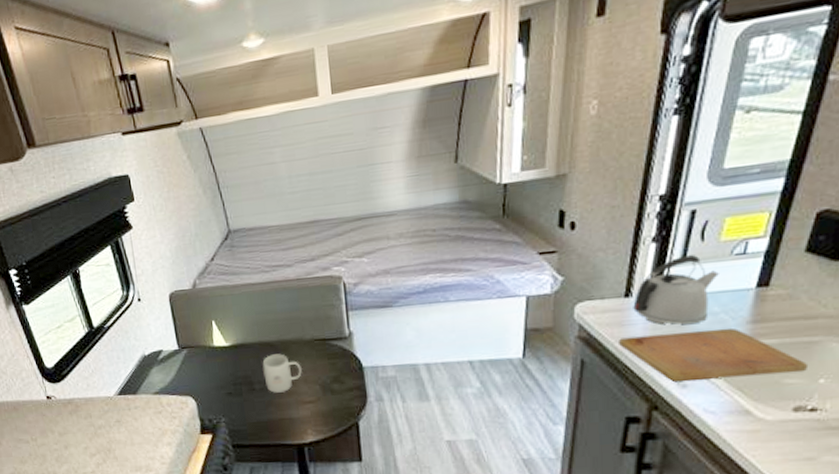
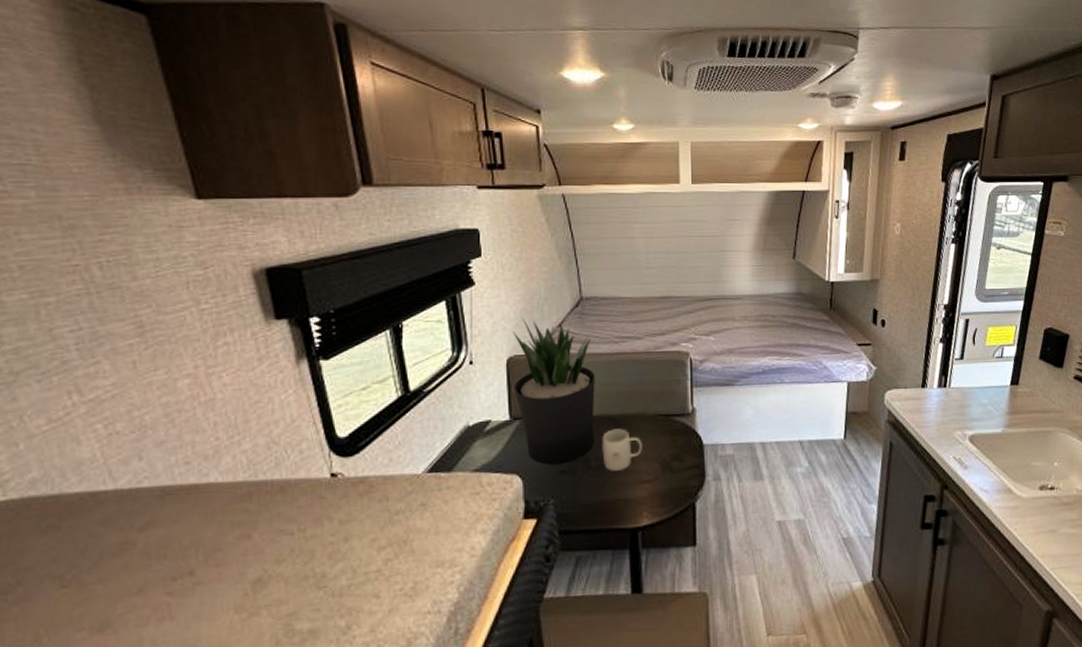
planter: none [171,255,256,388] -> present [512,318,595,465]
cutting board: present [619,327,809,381] -> none [918,417,1047,463]
kettle: present [633,255,719,325] -> none [928,355,986,413]

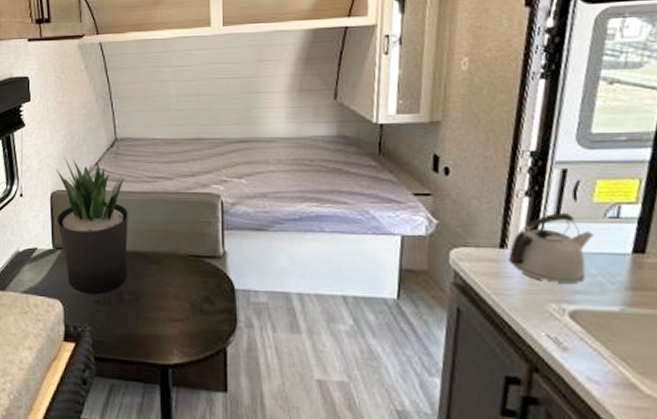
mug: present [602,428,643,471] -> none [134,265,173,307]
kettle: none [928,355,986,413] -> present [508,213,594,283]

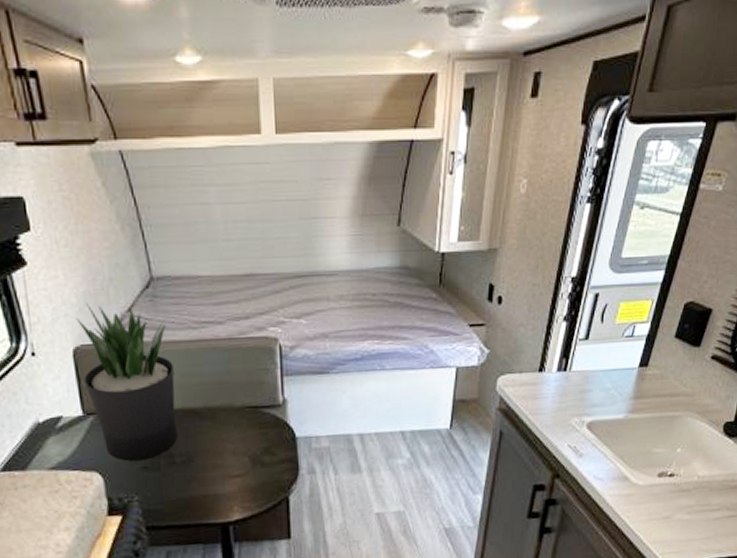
kettle: present [508,213,594,283] -> none [545,335,612,399]

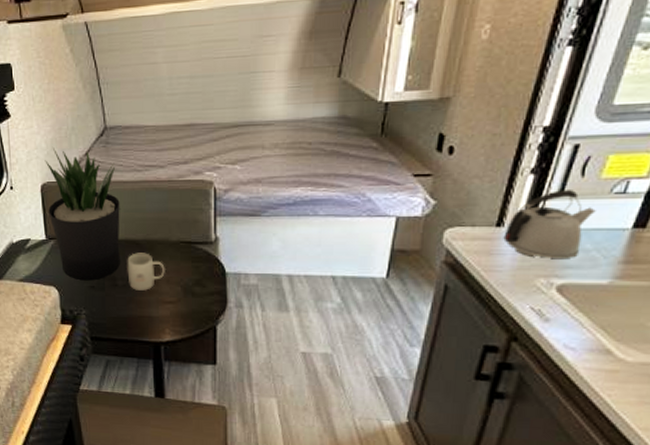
mug: none [185,422,230,467] -> present [127,253,165,291]
kettle: none [545,335,612,399] -> present [503,190,596,258]

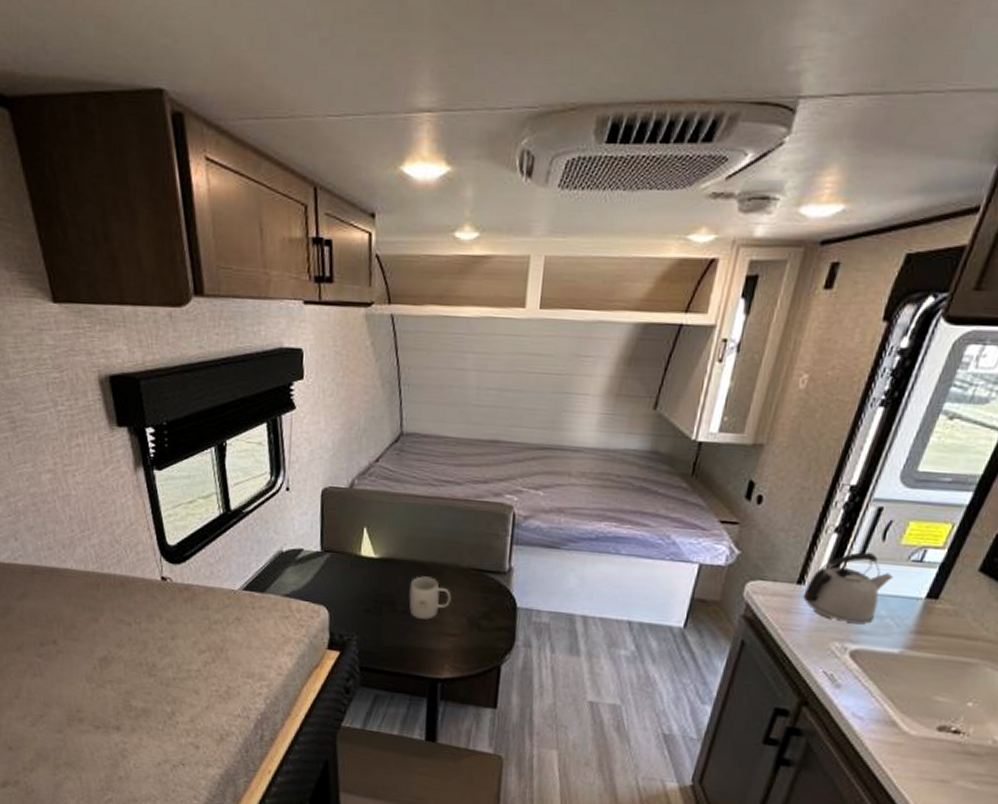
planter: present [45,148,120,281] -> none [327,449,409,603]

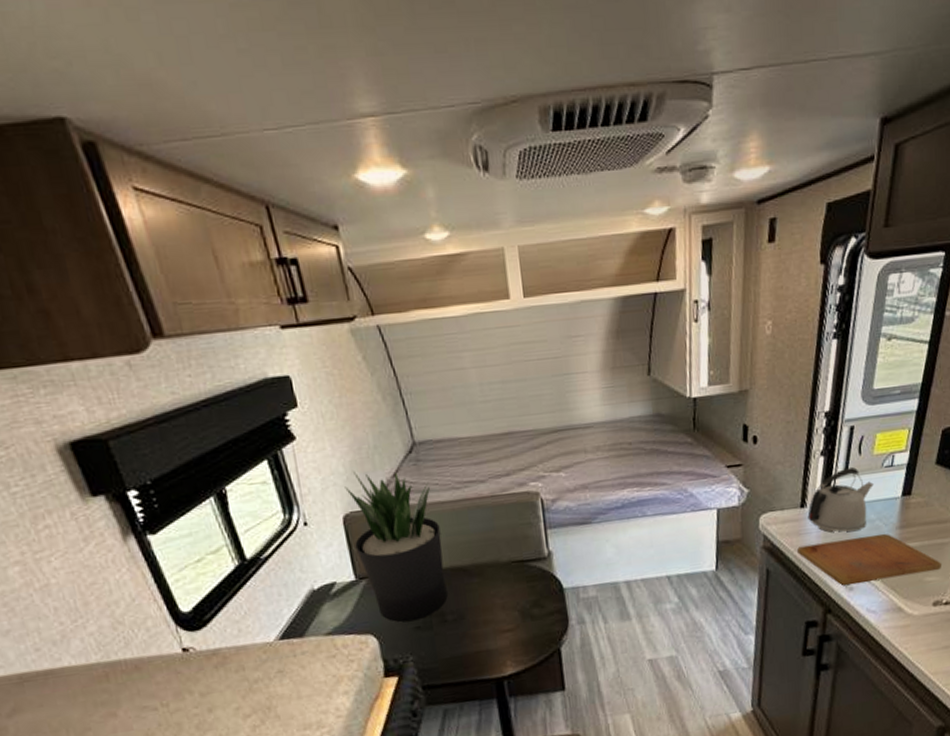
planter: none [327,449,409,603] -> present [344,471,448,622]
mug: present [408,576,452,620] -> none [455,579,499,624]
cutting board: none [782,625,961,693] -> present [797,533,942,585]

